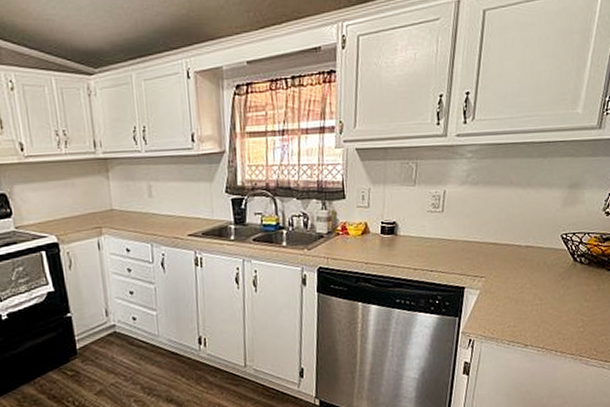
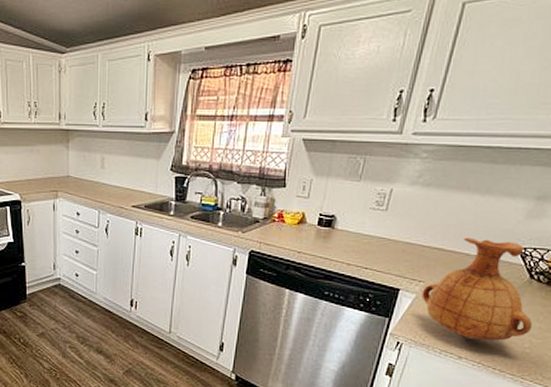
vase: none [484,229,581,327] -> present [421,237,532,341]

